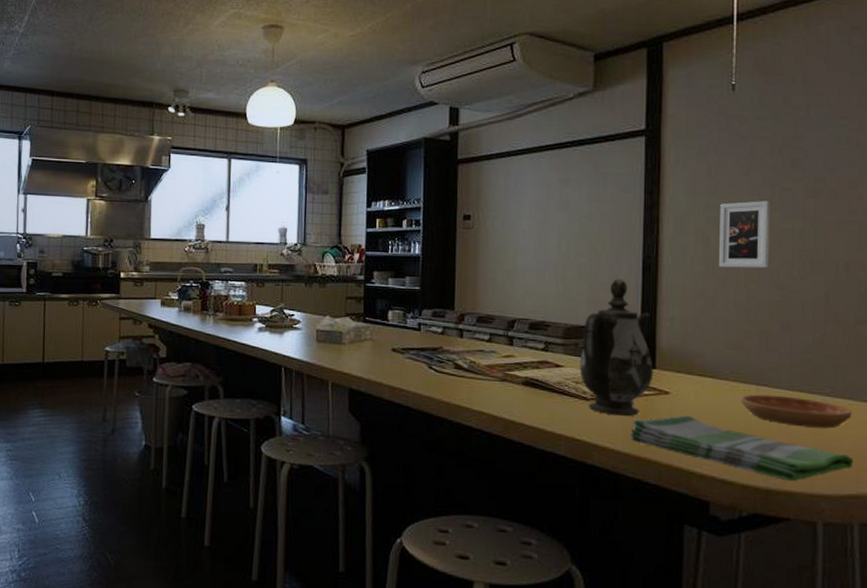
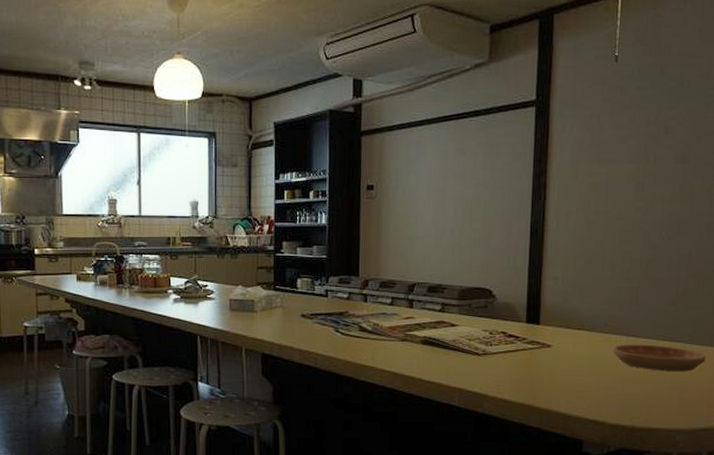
teapot: present [579,278,654,417] -> none [472,243,538,369]
dish towel: present [629,415,854,482] -> none [516,365,706,419]
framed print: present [719,201,771,269] -> none [598,167,645,230]

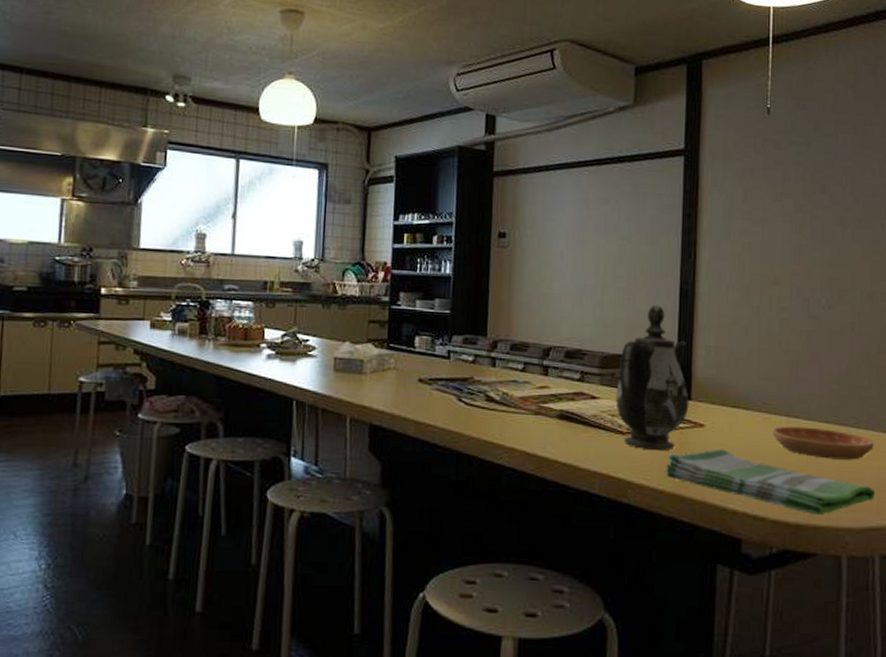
teapot: none [472,243,538,369] -> present [616,304,689,451]
dish towel: none [516,365,706,419] -> present [665,448,876,516]

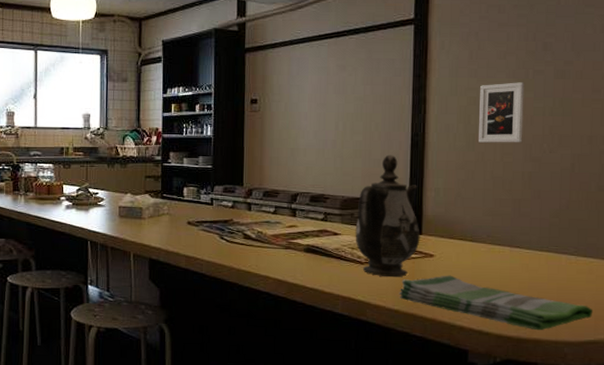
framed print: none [753,227,802,297] -> present [479,82,525,143]
saucer: present [772,426,874,460] -> none [496,255,592,284]

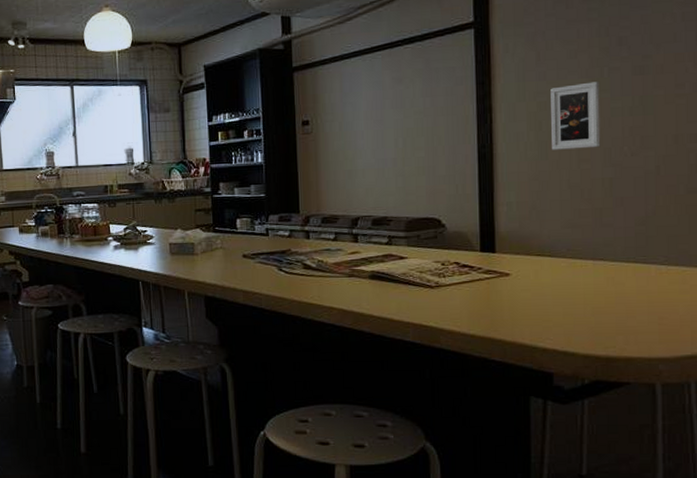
teapot: present [355,154,420,278] -> none [422,169,494,301]
dish towel: present [399,275,593,331] -> none [474,294,689,348]

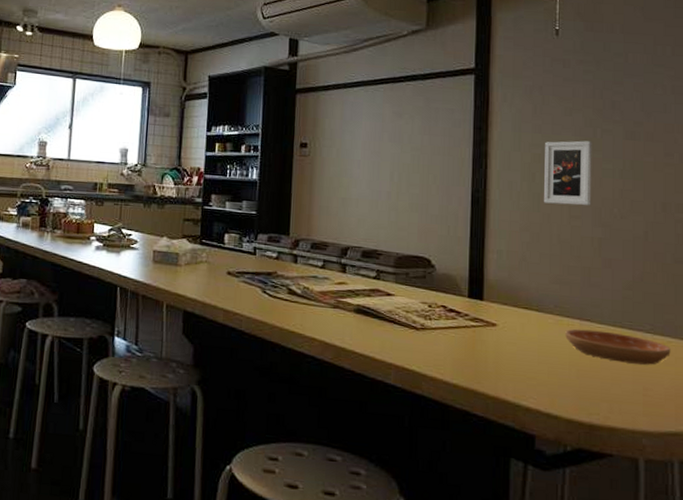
saucer: none [579,268,686,296] -> present [565,329,671,365]

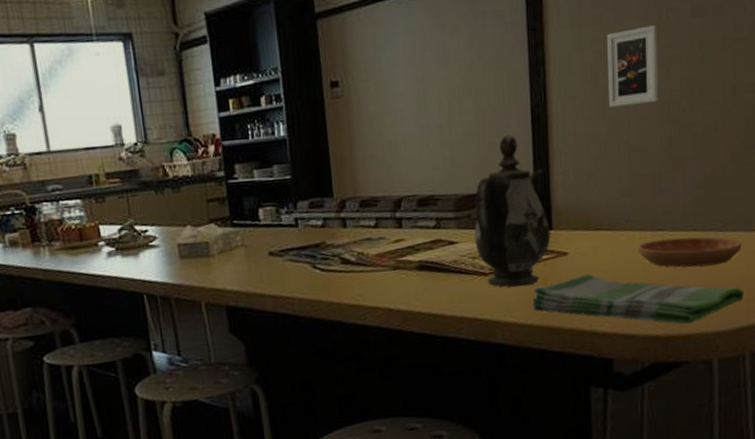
teapot: none [410,210,482,347] -> present [474,134,551,288]
dish towel: none [458,347,674,418] -> present [531,274,745,325]

